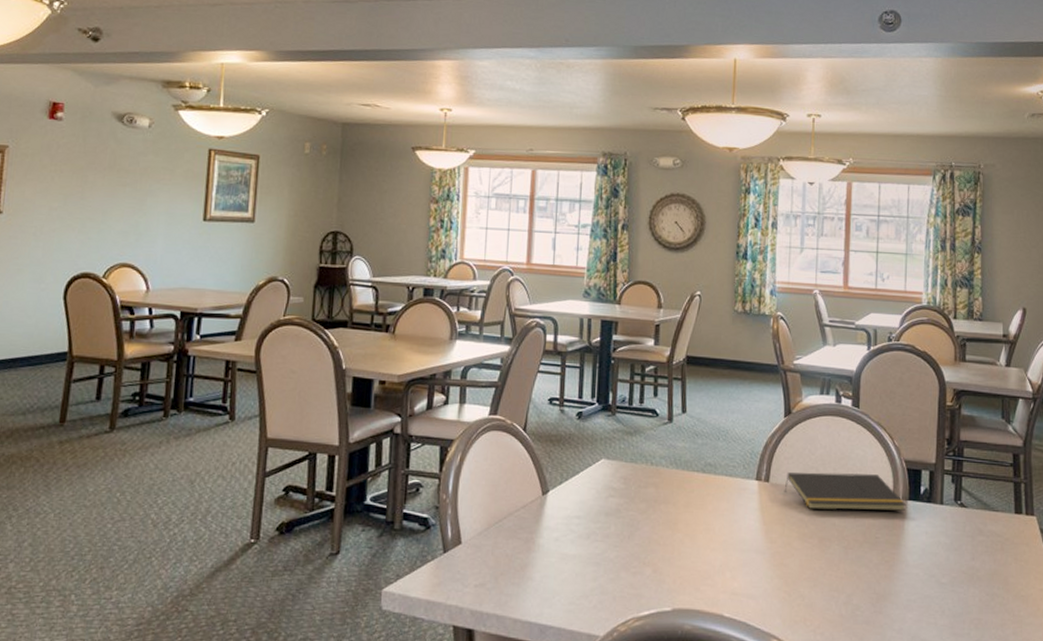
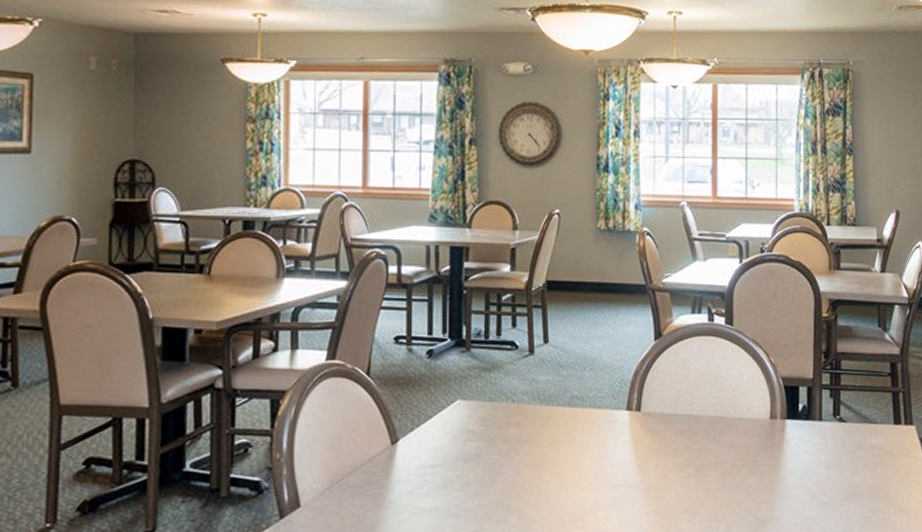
notepad: present [784,472,906,511] -> none [657,395,785,437]

